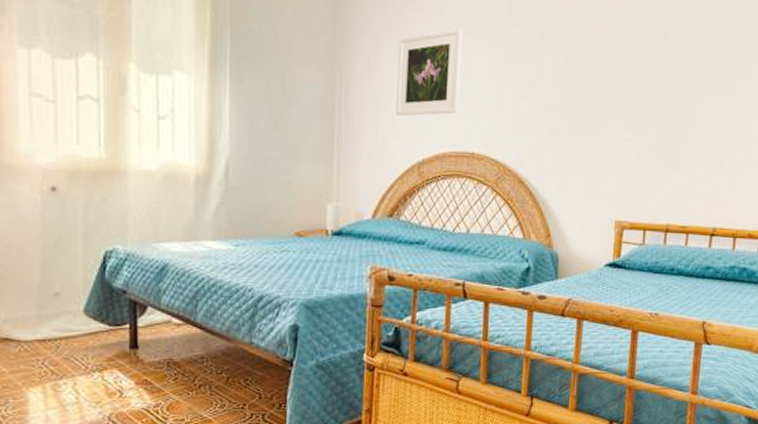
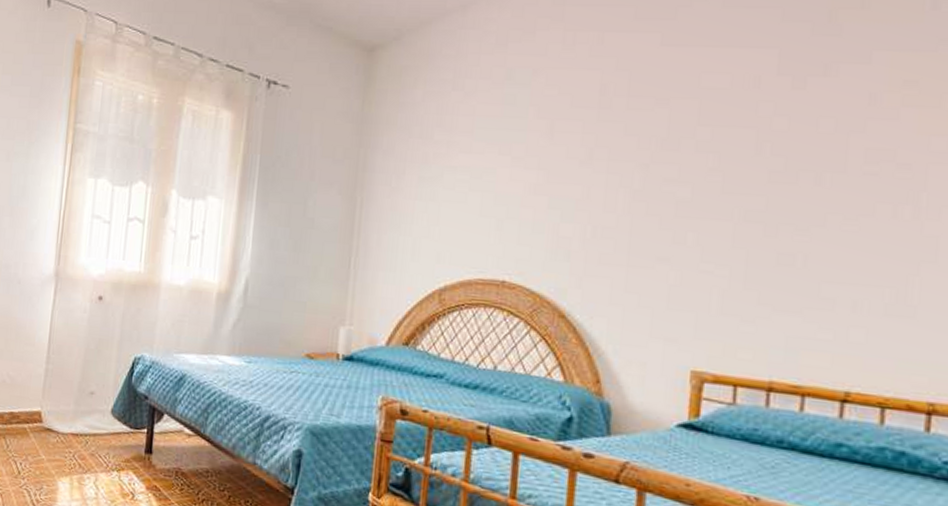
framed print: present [396,28,463,116] -> none [417,149,495,240]

